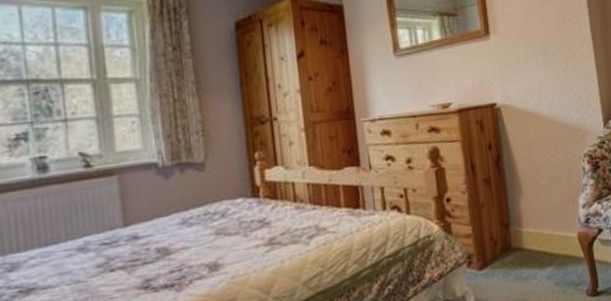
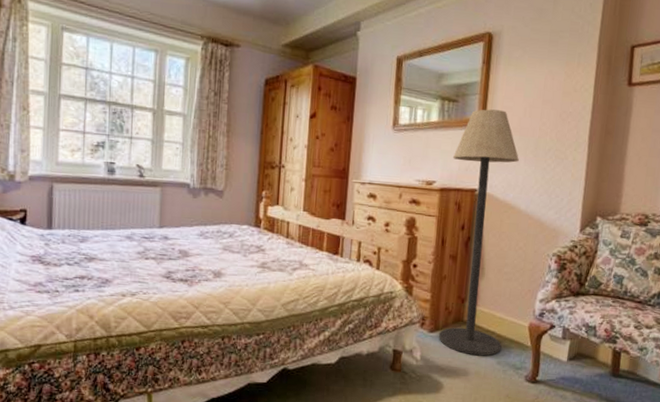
floor lamp: none [463,17,556,284] -> present [439,109,519,356]

